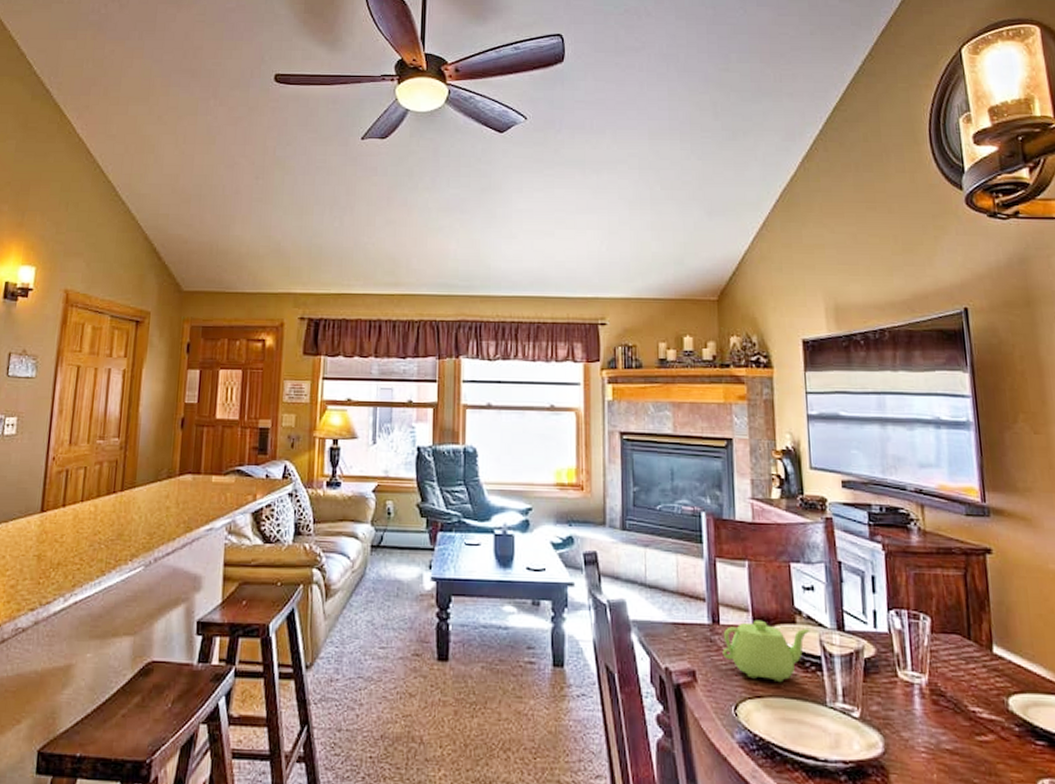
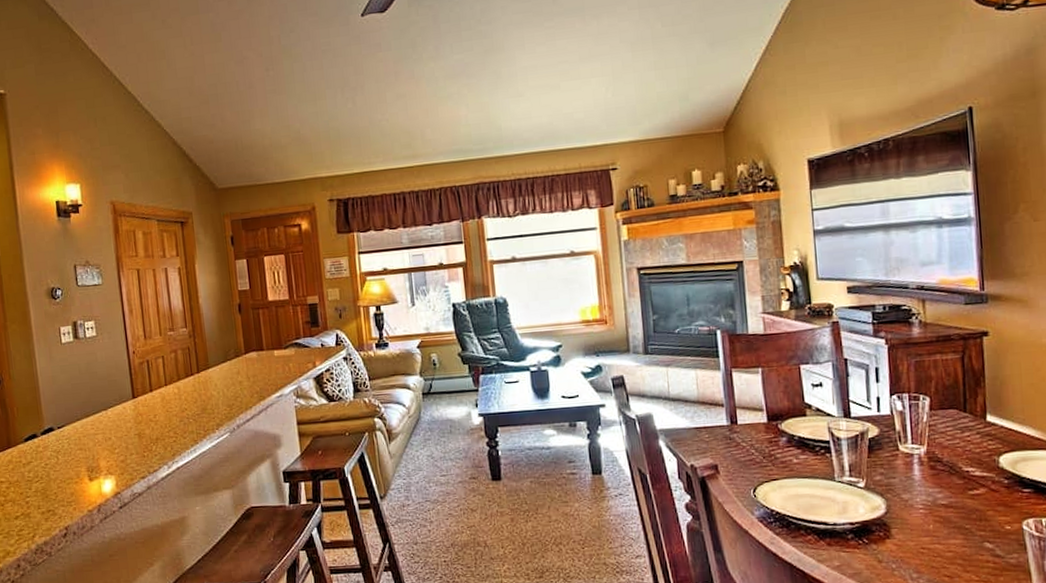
teapot: present [722,620,810,683] -> none [741,416,819,467]

